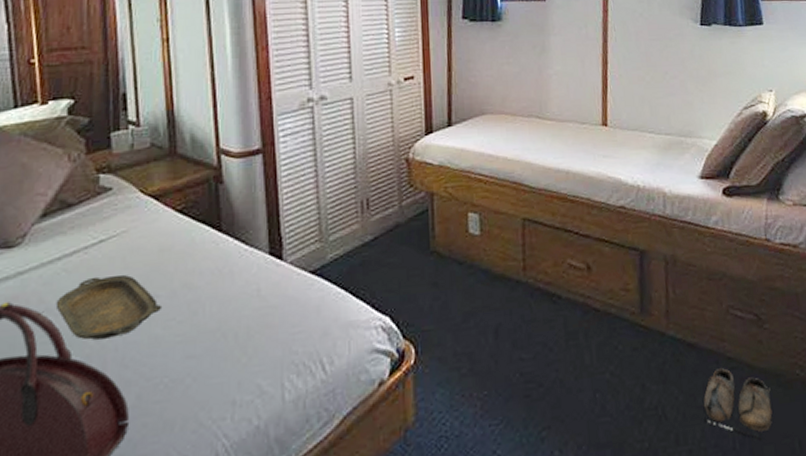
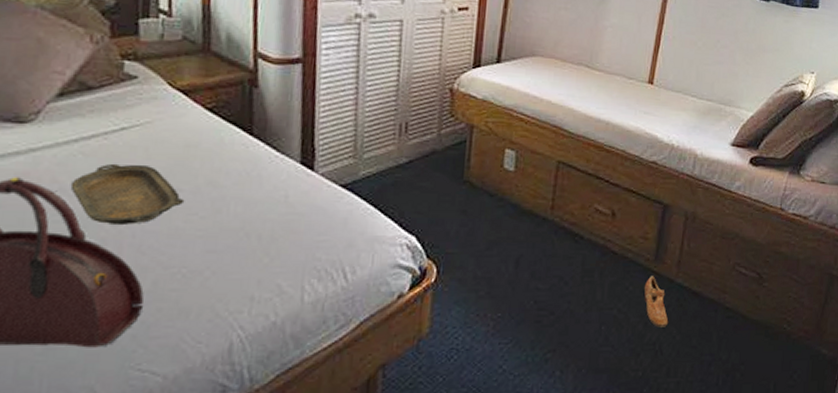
shoe: none [634,331,668,389] -> present [644,276,669,327]
shoe: present [703,368,773,440] -> none [696,316,758,379]

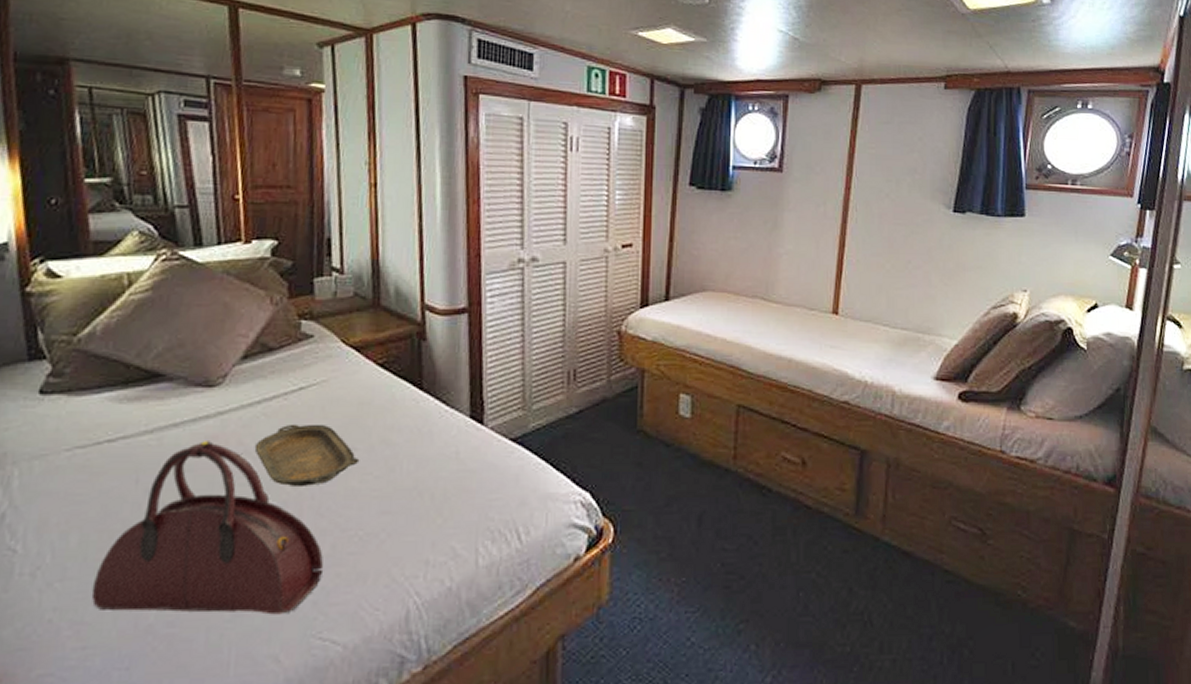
shoe: present [644,276,669,327] -> none [845,533,877,594]

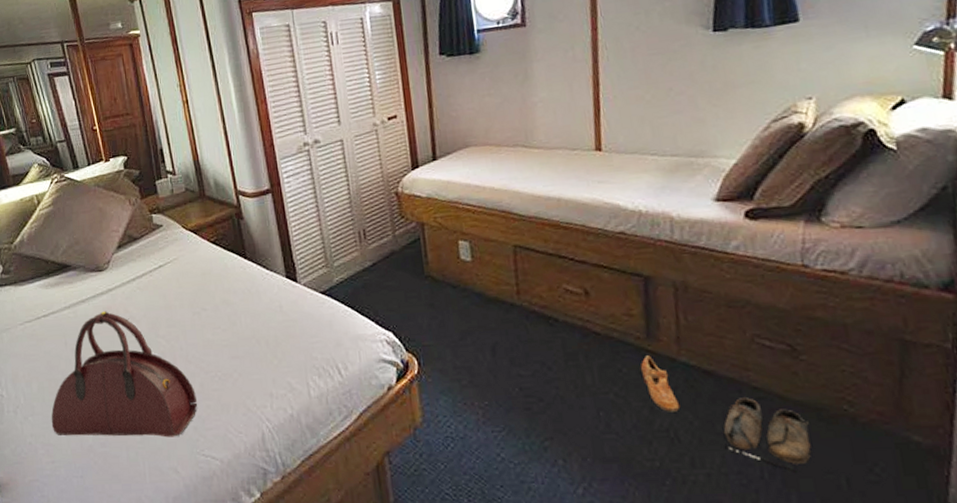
serving tray: present [254,424,360,486] -> none [136,292,210,341]
shoe: none [845,533,877,594] -> present [640,355,681,412]
shoe: none [913,581,988,657] -> present [723,398,811,472]

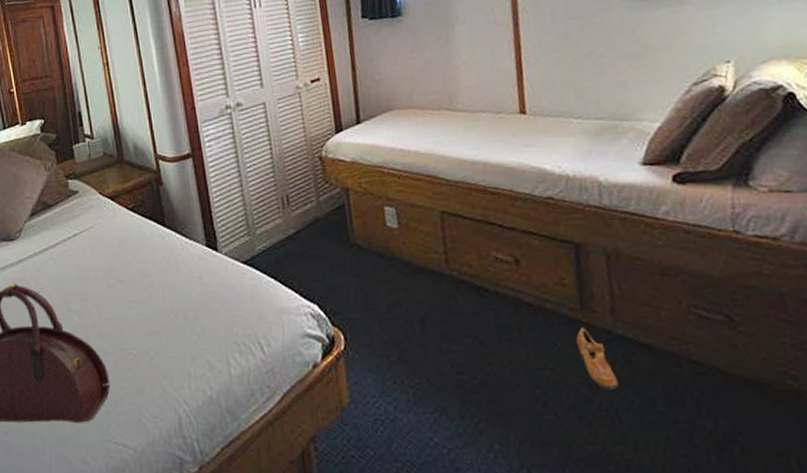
shoe: present [723,398,811,472] -> none [665,373,758,455]

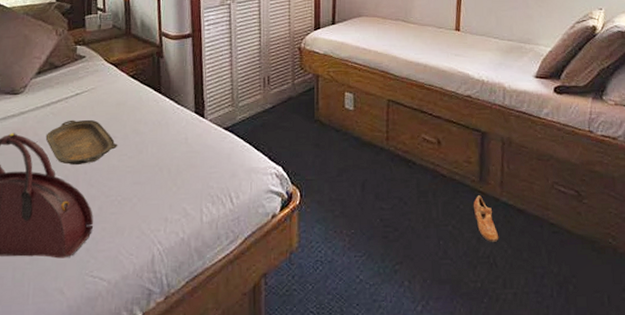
serving tray: none [47,263,126,316] -> present [45,119,118,165]

